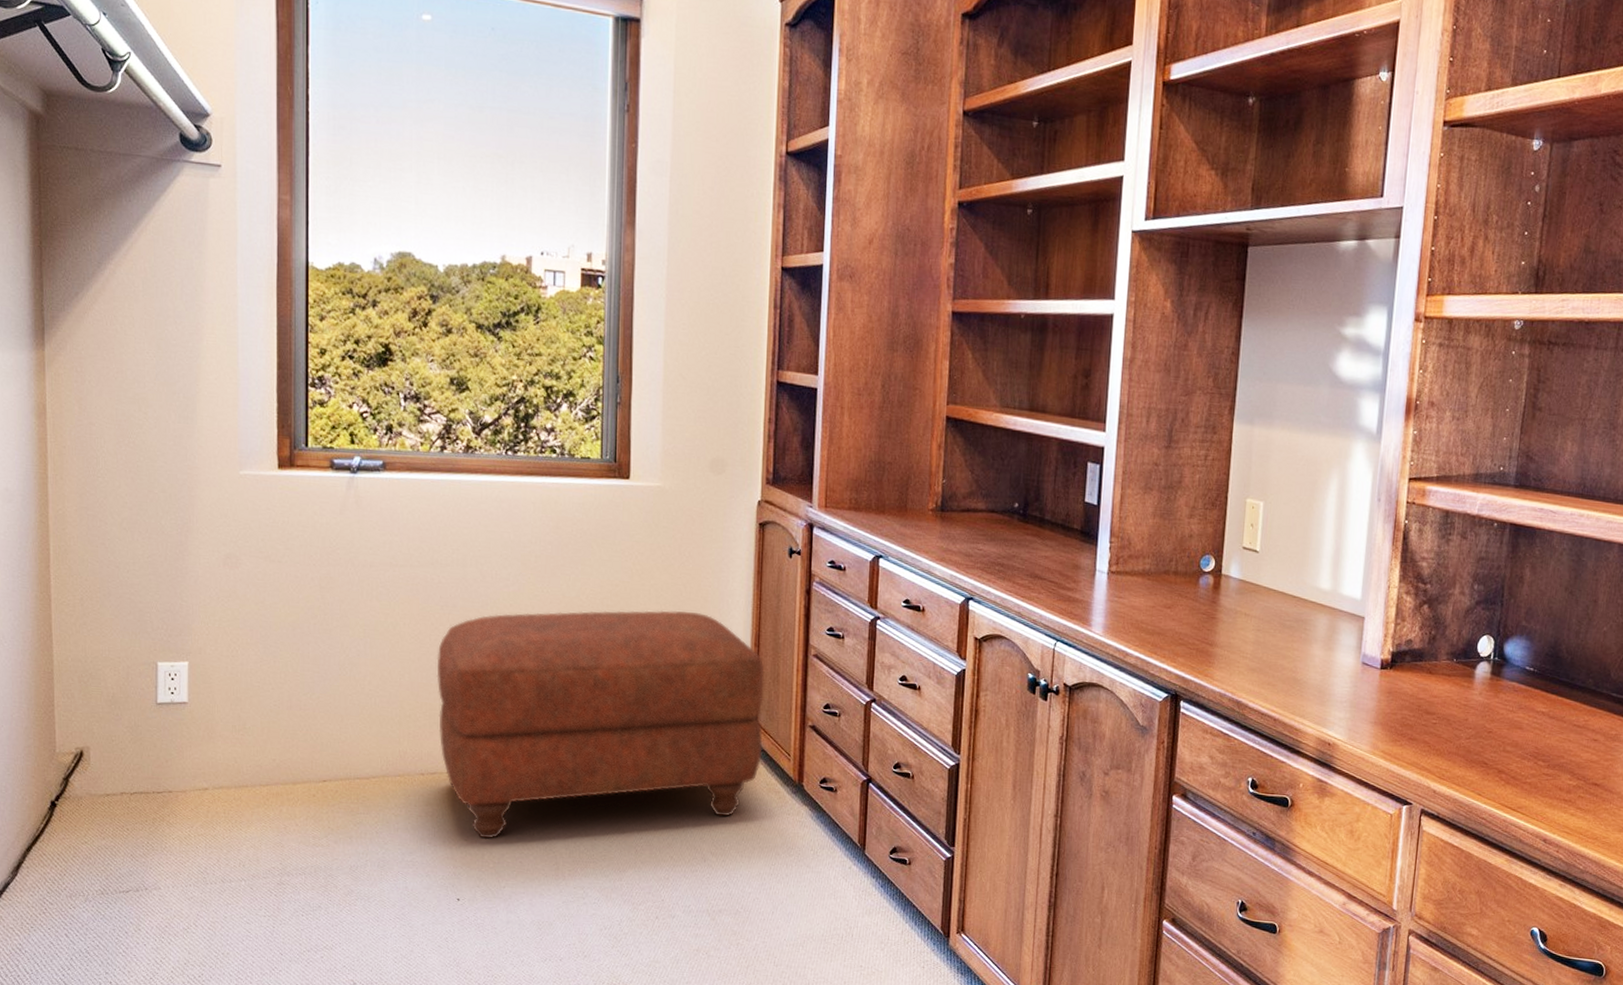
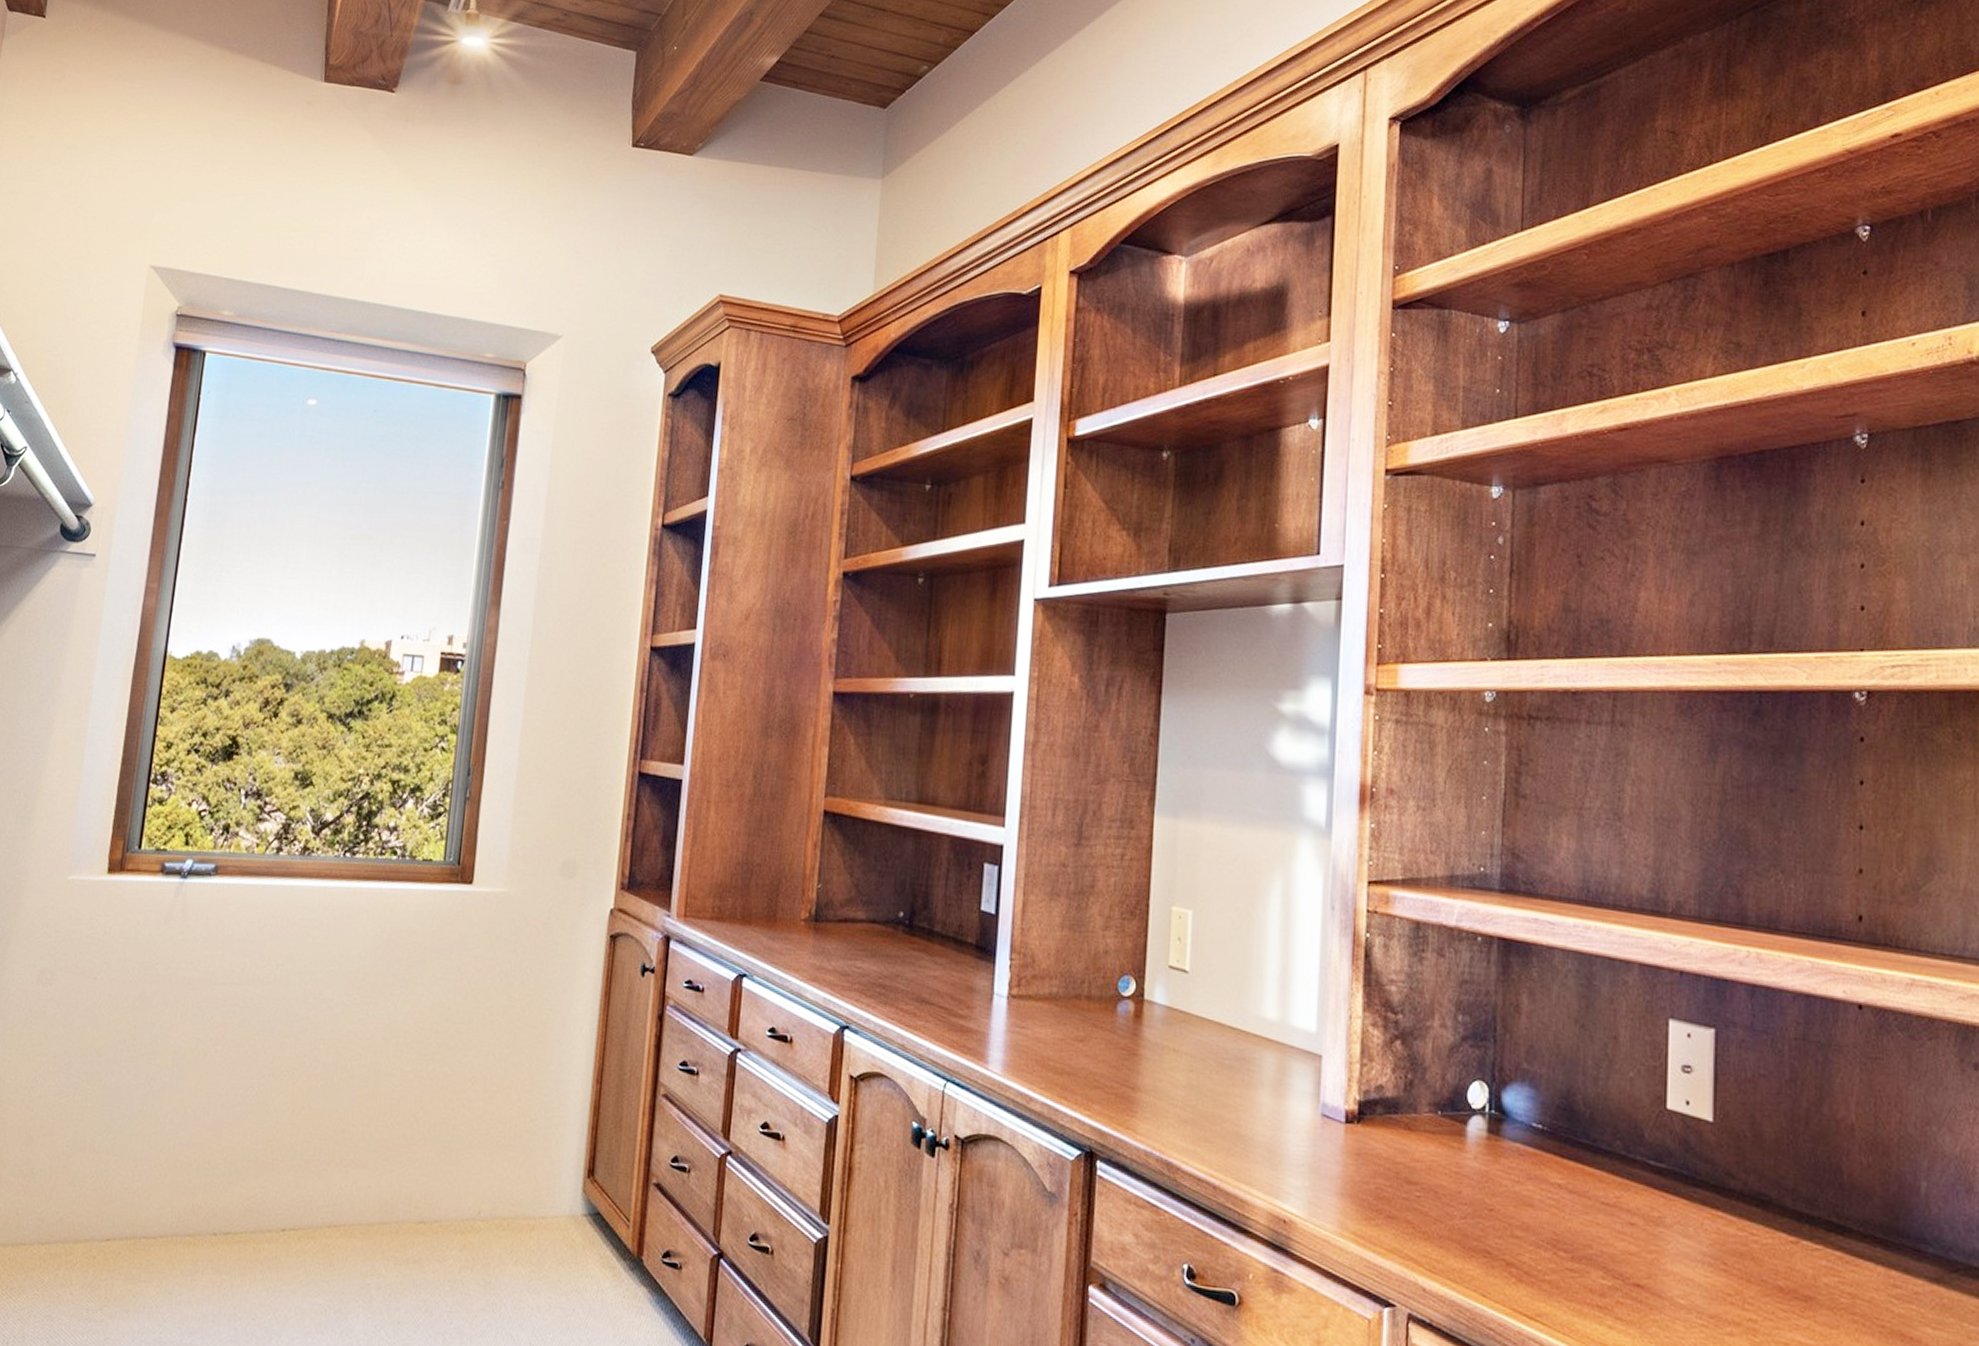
ottoman: present [436,610,764,839] -> none [238,1038,605,1318]

